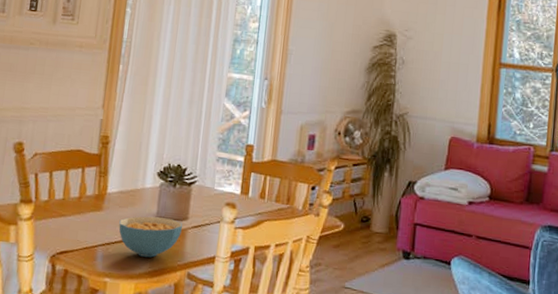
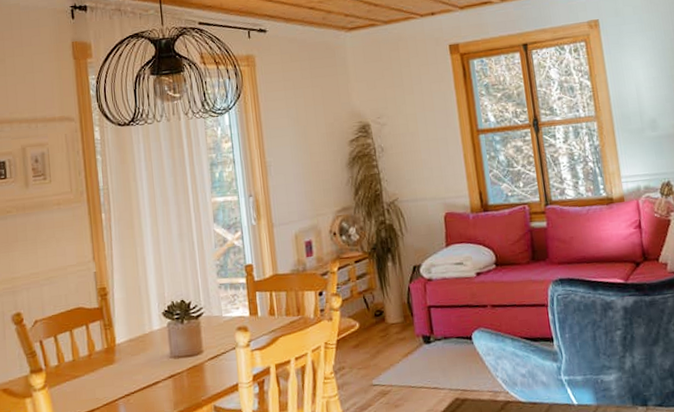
cereal bowl: present [118,216,183,258] -> none [134,355,200,400]

